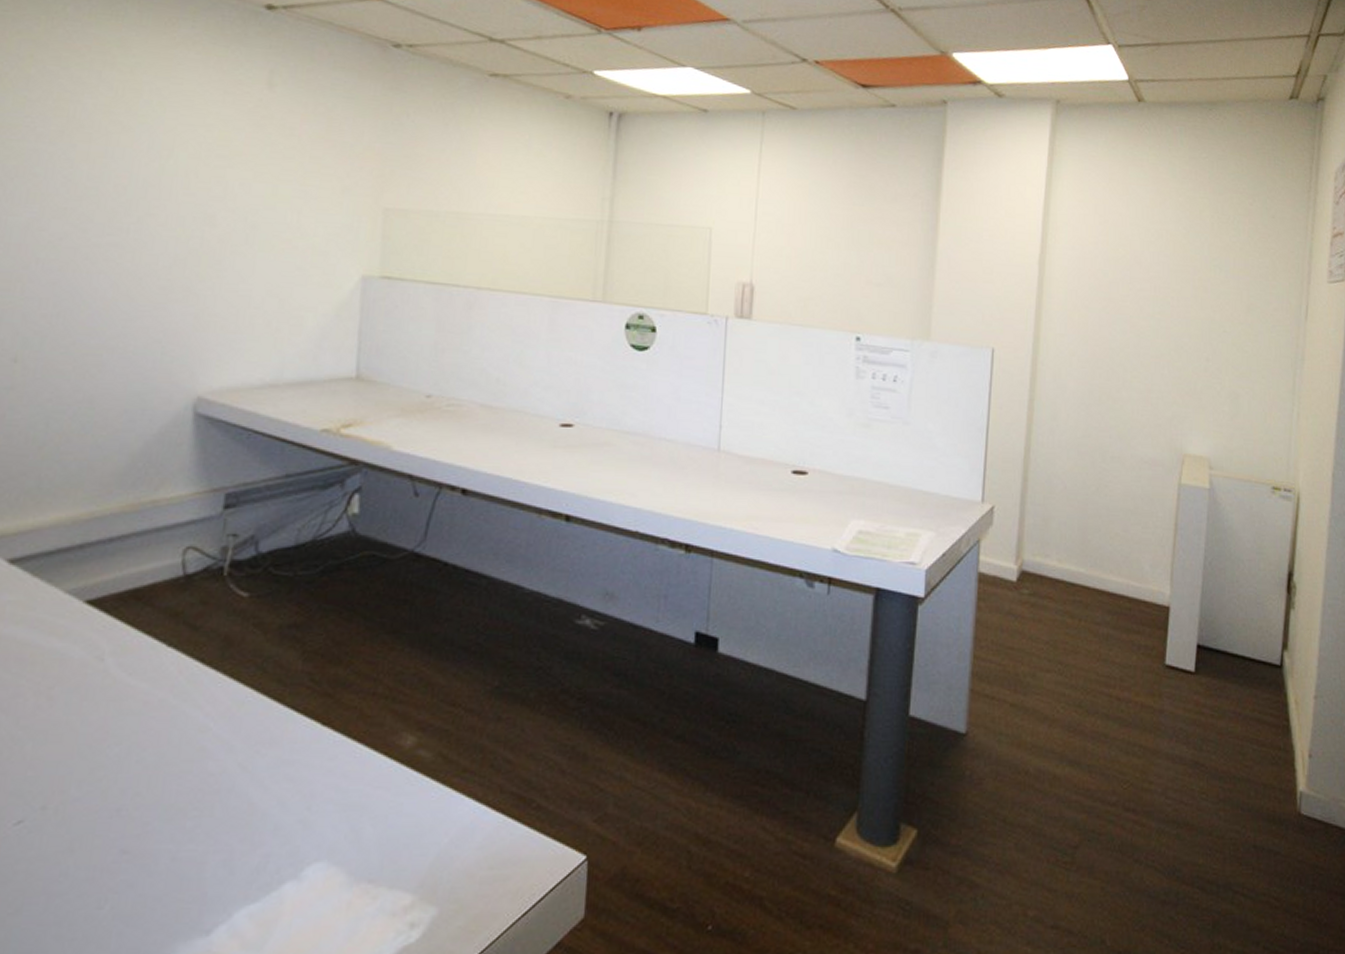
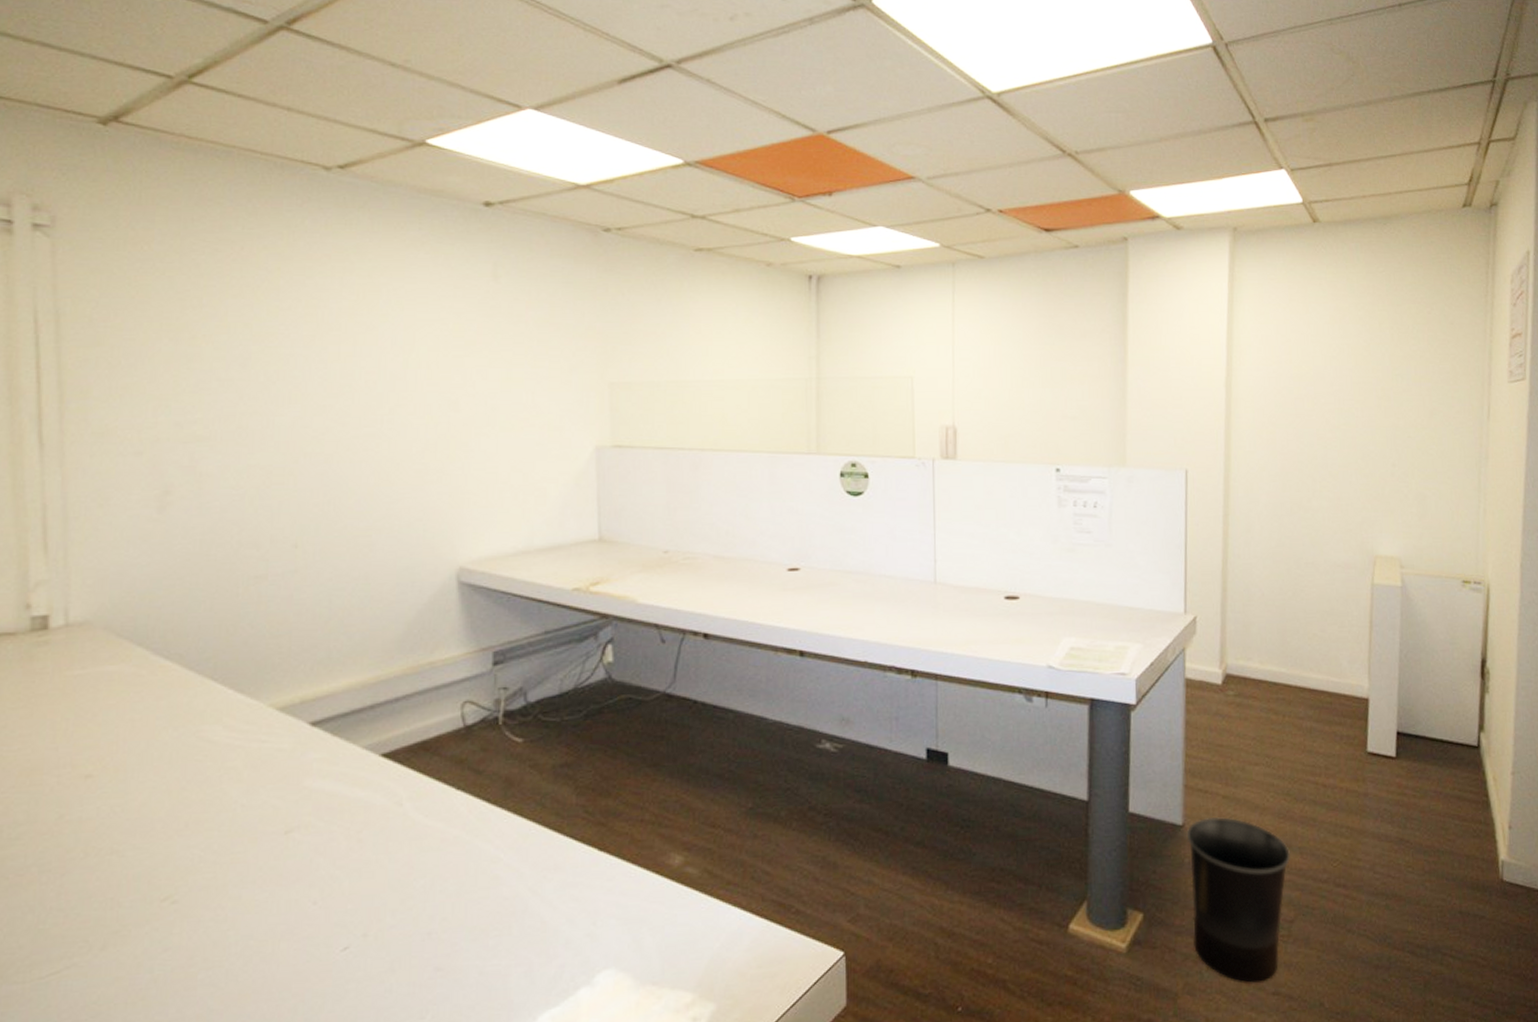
waste bin: none [969,726,1078,914] -> present [1186,816,1290,983]

